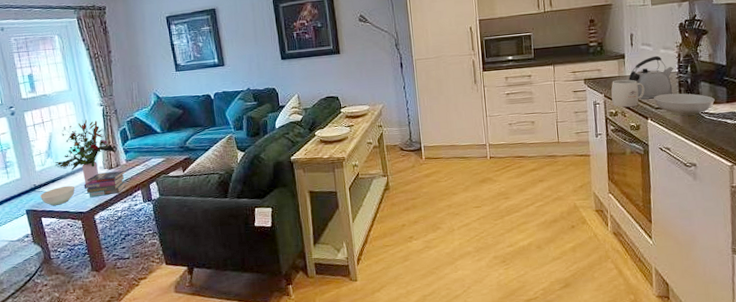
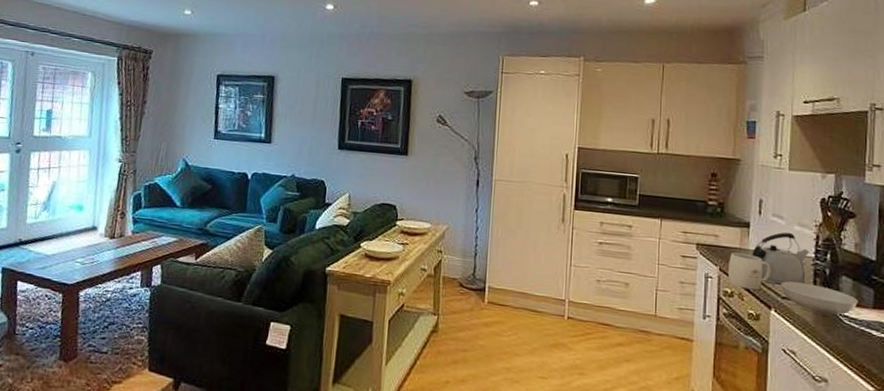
bowl: present [39,185,75,206] -> none [22,247,66,270]
bouquet: present [54,119,115,184] -> none [49,174,123,251]
books: present [83,171,126,198] -> none [75,240,128,270]

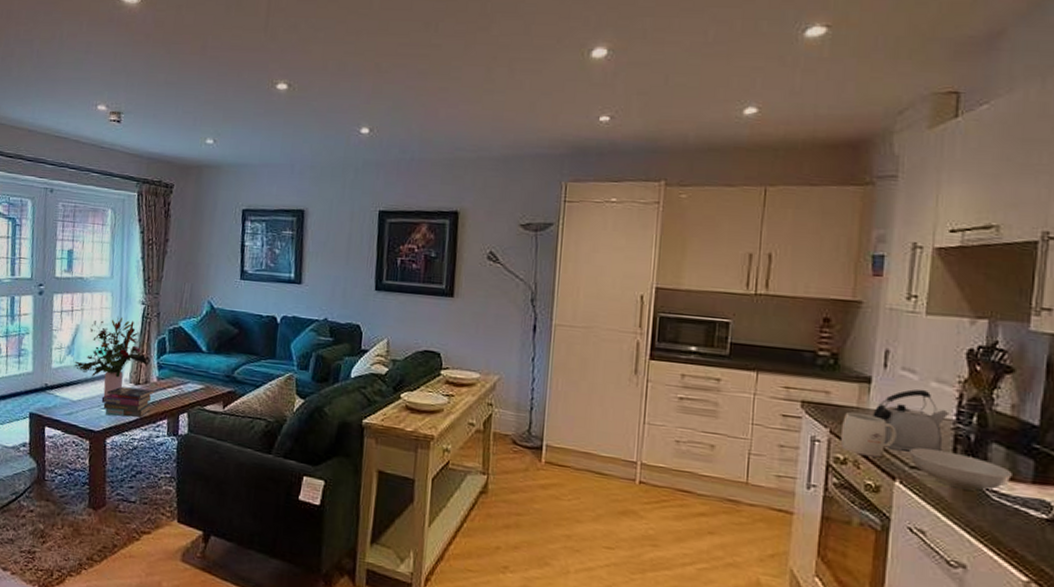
bouquet: none [49,174,123,251] -> present [73,317,147,397]
books: none [75,240,128,270] -> present [101,386,154,418]

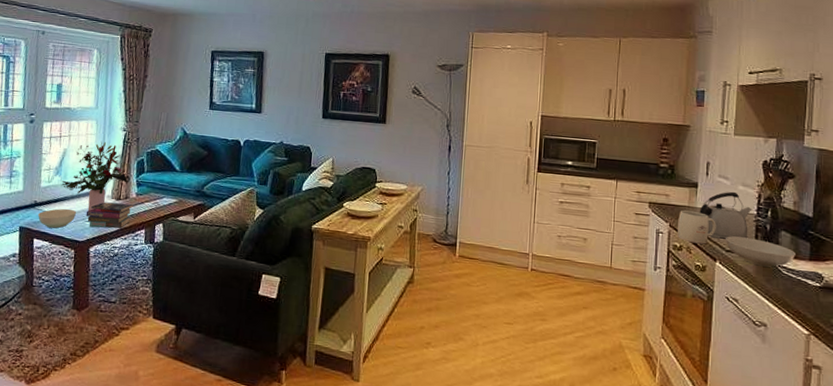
bowl: none [48,393,92,416] -> present [37,208,77,229]

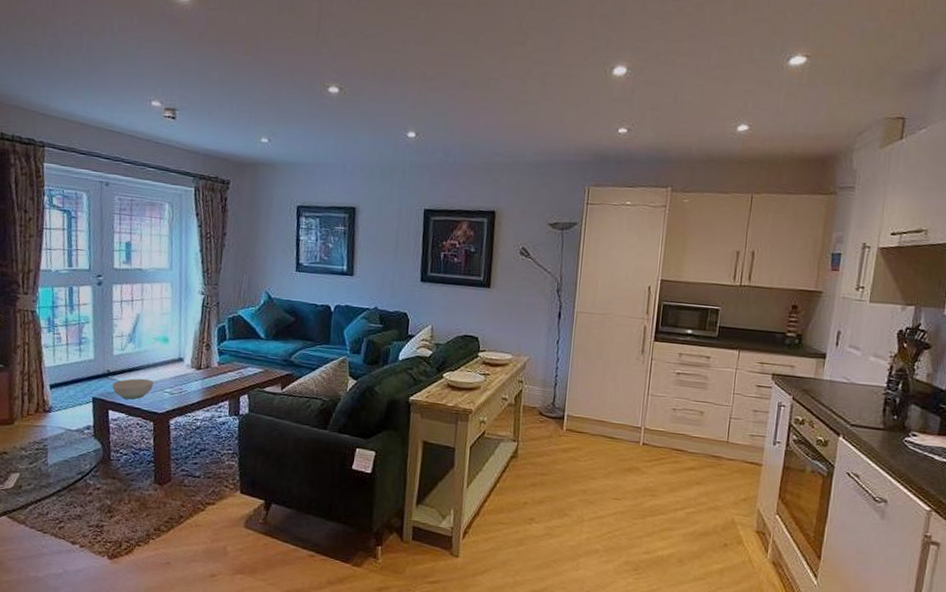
bouquet: present [61,141,128,211] -> none [135,306,208,381]
books: present [85,202,133,228] -> none [164,371,215,400]
mug: present [677,209,716,244] -> none [799,381,843,418]
kettle: present [699,191,752,239] -> none [825,362,882,413]
bowl: present [726,236,796,267] -> none [851,409,924,442]

